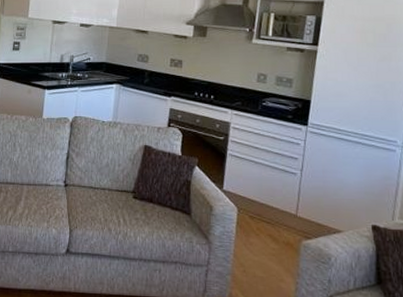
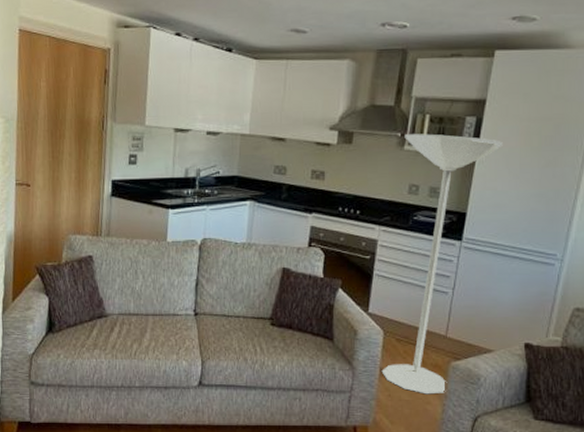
floor lamp: none [236,30,341,272] -> present [381,134,503,395]

